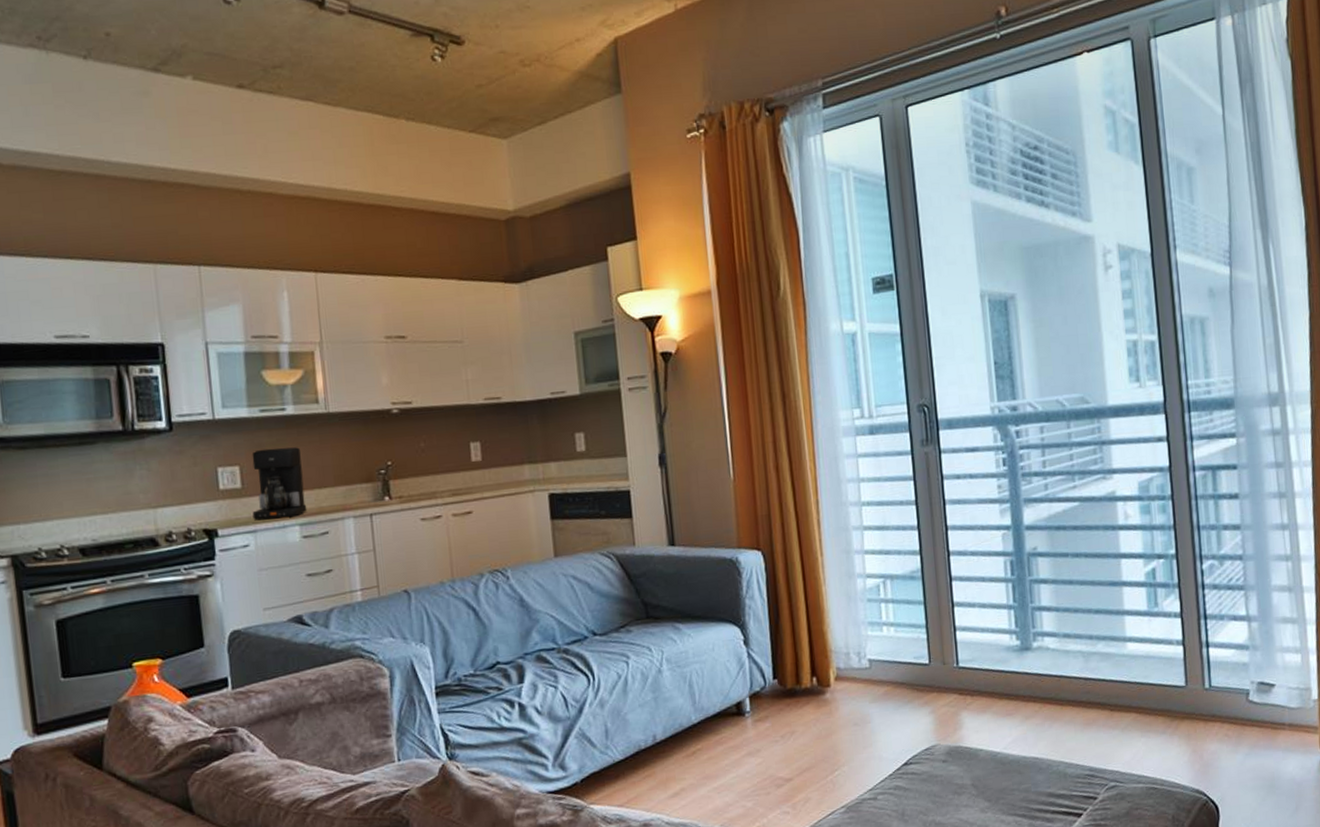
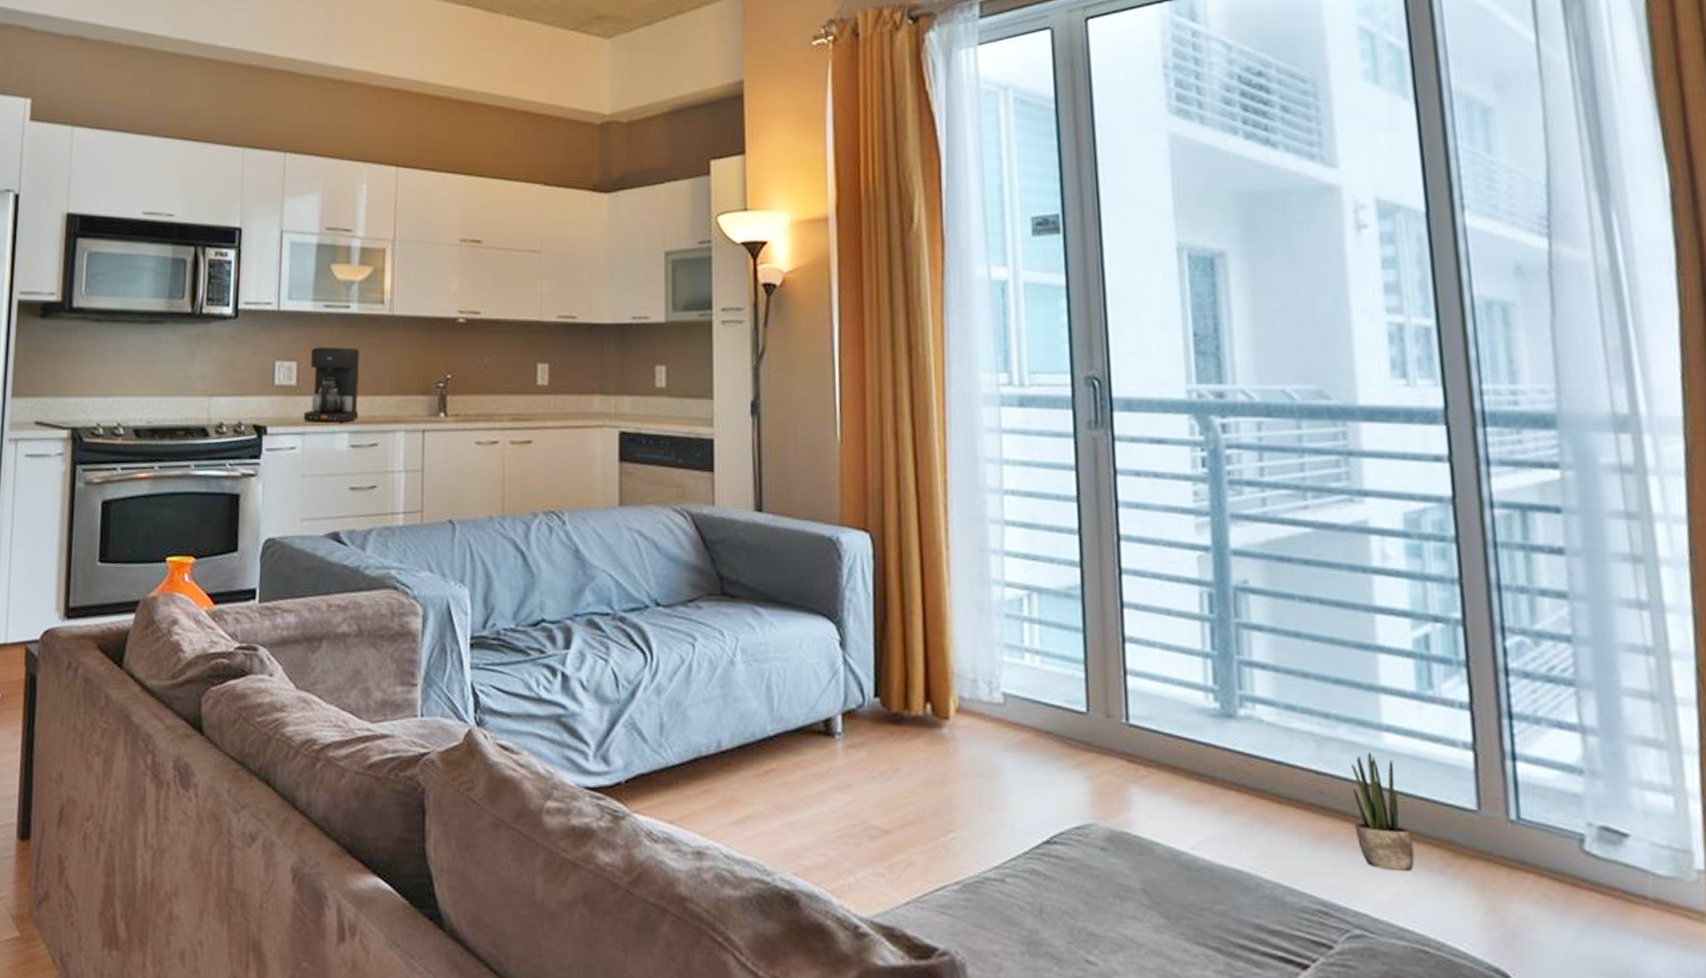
potted plant: none [1107,658,1147,738] -> present [1351,752,1415,873]

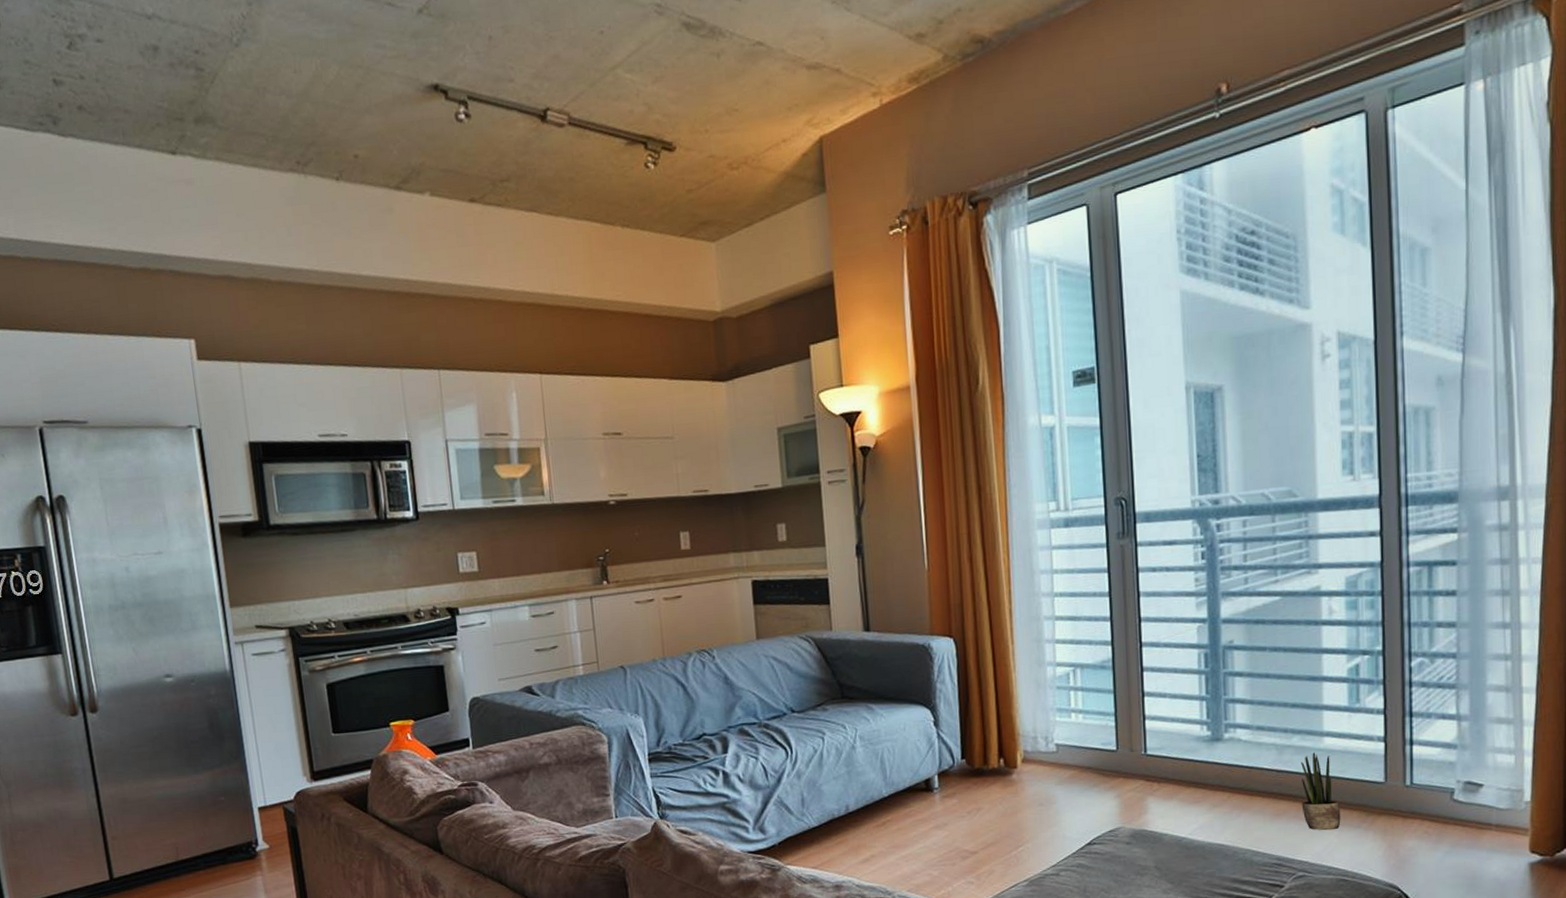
coffee maker: present [303,347,359,423] -> none [487,535,535,601]

